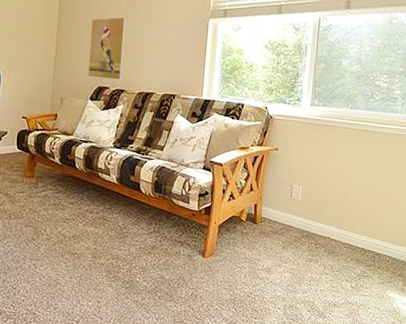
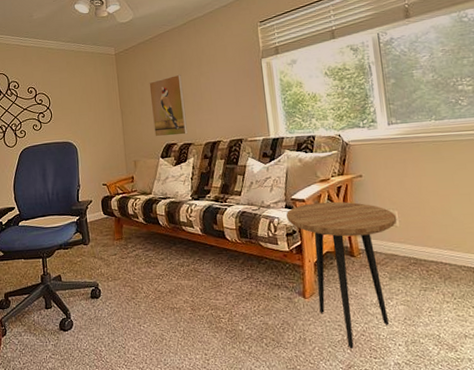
side table: none [202,168,300,309] -> present [286,201,397,349]

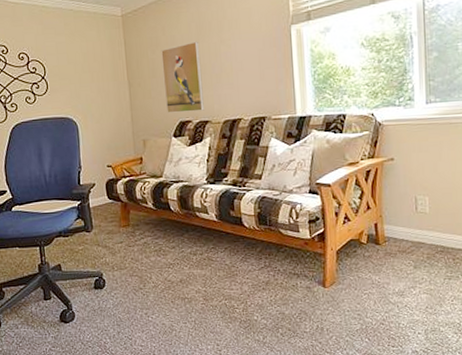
side table: present [286,201,397,349] -> none [309,186,427,338]

